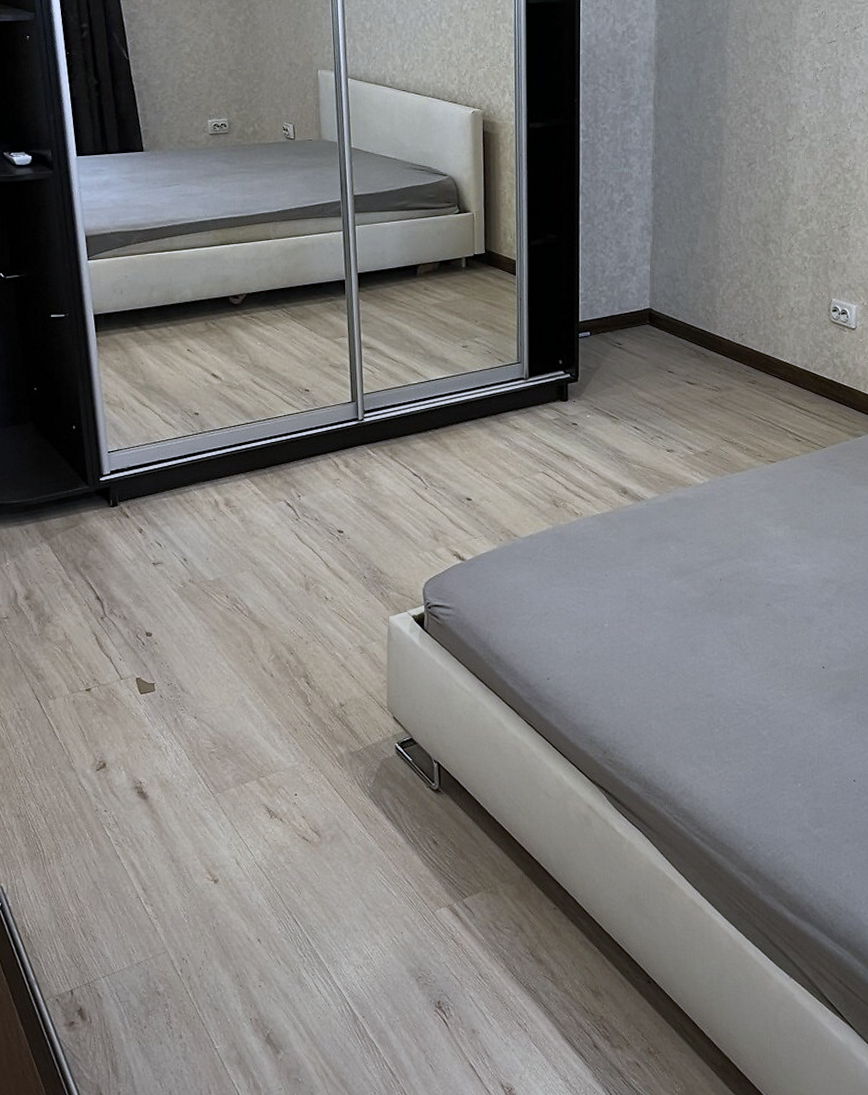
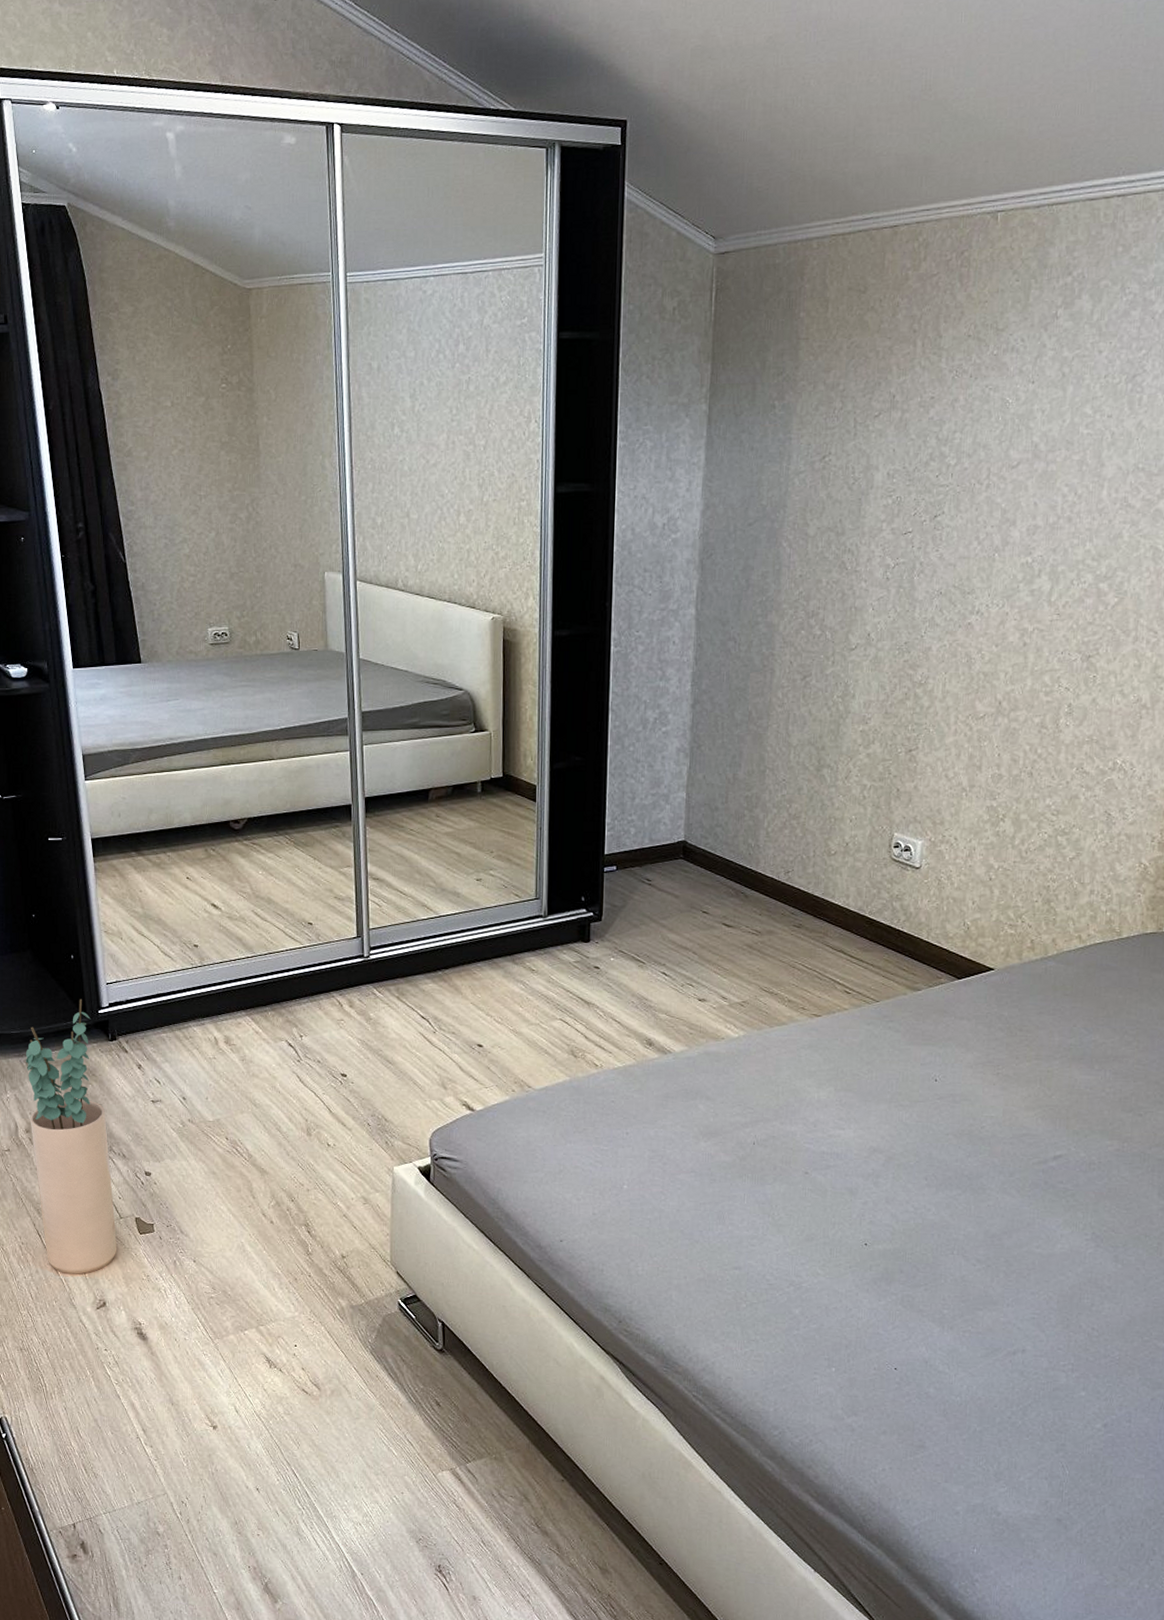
vase: none [25,467,118,737] -> present [25,998,118,1275]

